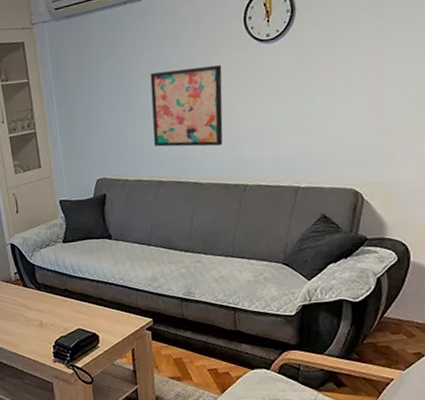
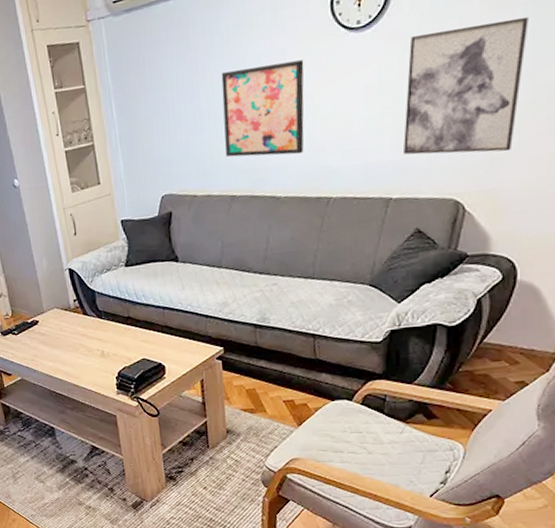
wall art: none [309,36,410,150] -> present [403,16,528,155]

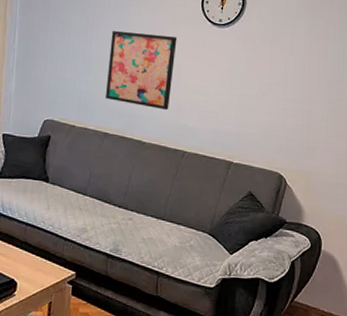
wall art: present [403,16,528,155] -> none [245,40,336,144]

